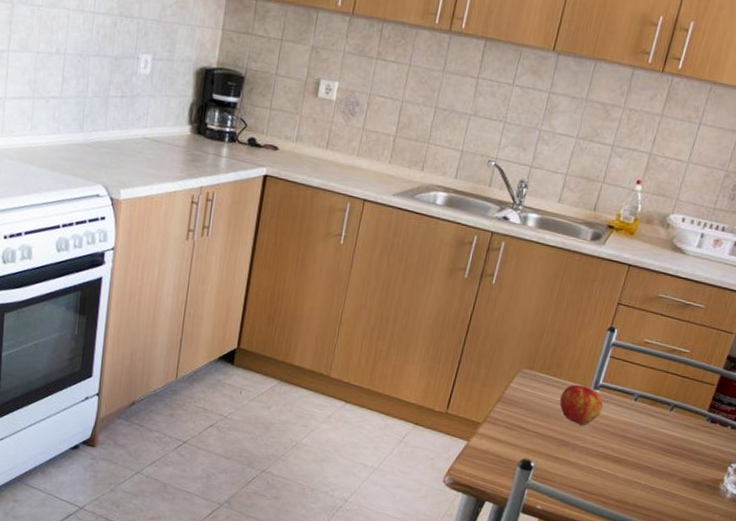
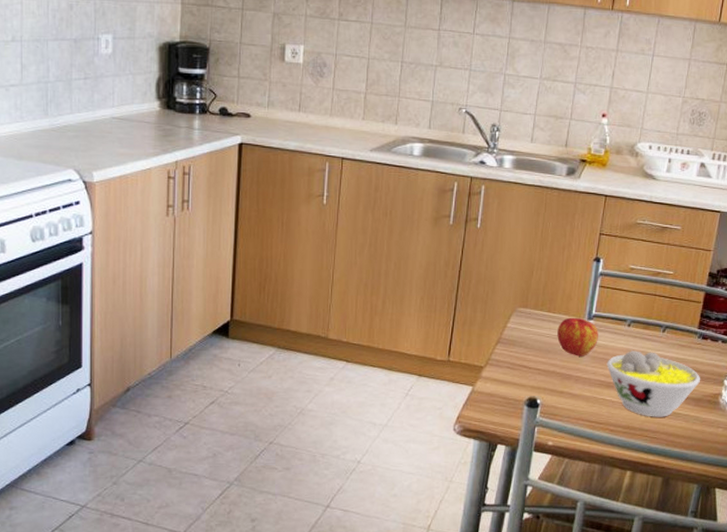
bowl: none [607,425,703,496] -> present [606,351,700,417]

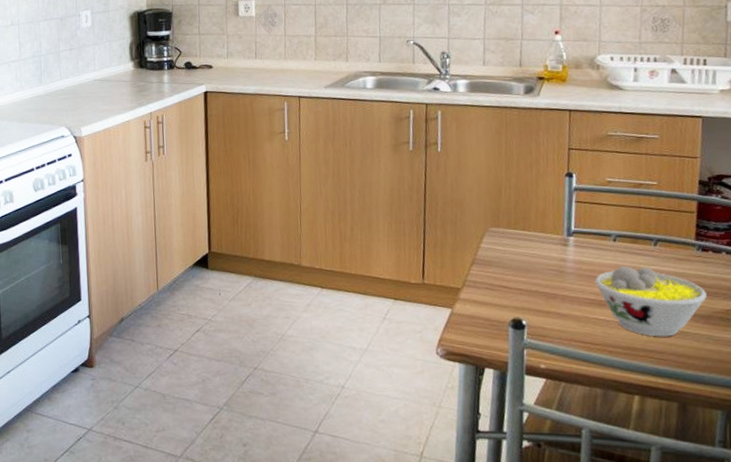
apple: present [557,317,598,356] -> none [535,234,582,275]

